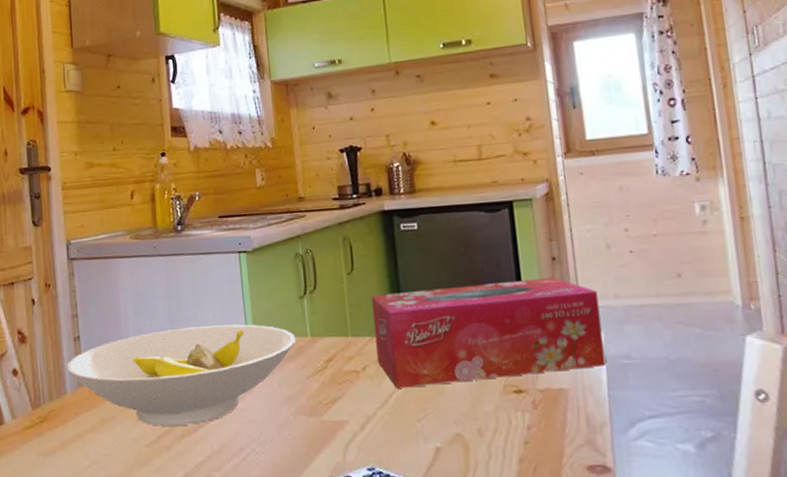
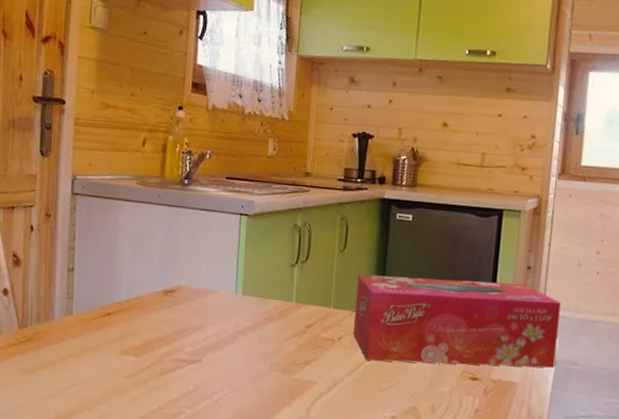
bowl: present [67,324,296,426] -> none [58,275,282,365]

